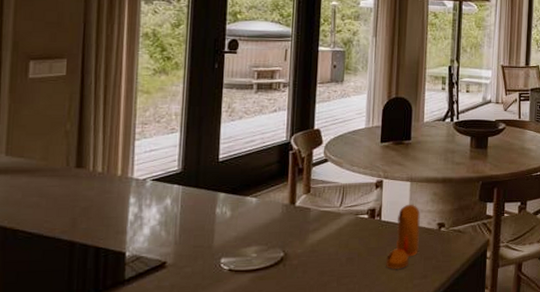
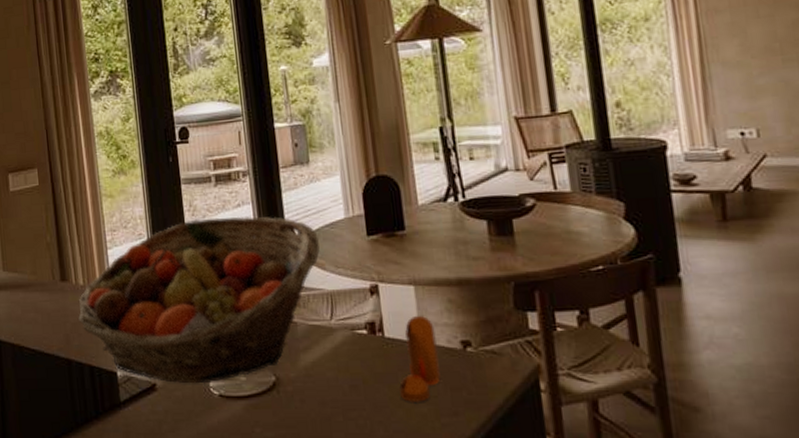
fruit basket: none [90,119,342,261] -> present [78,216,320,384]

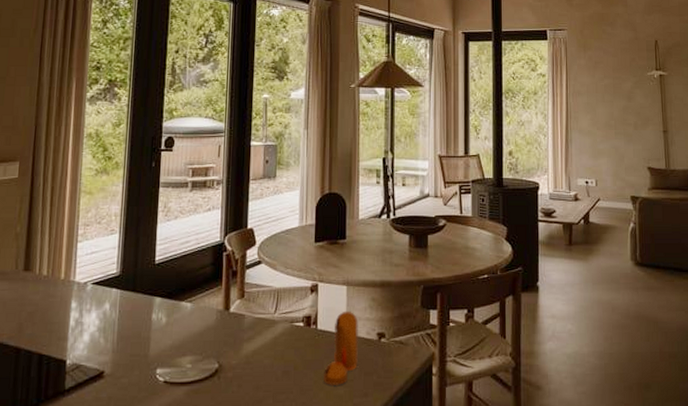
fruit basket: present [78,216,320,384] -> none [35,219,275,371]

